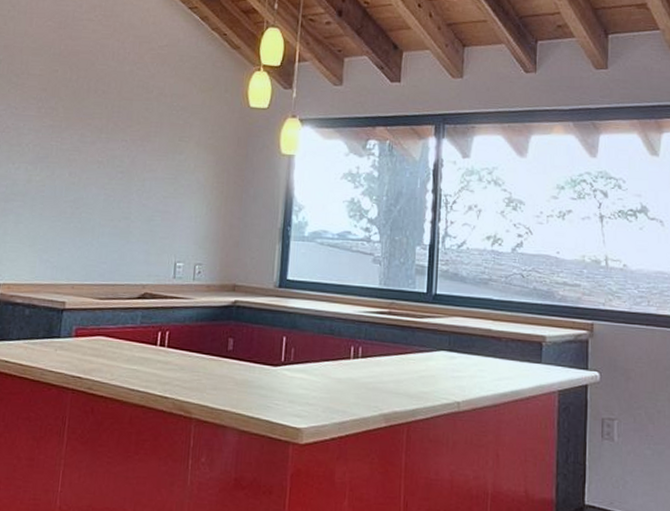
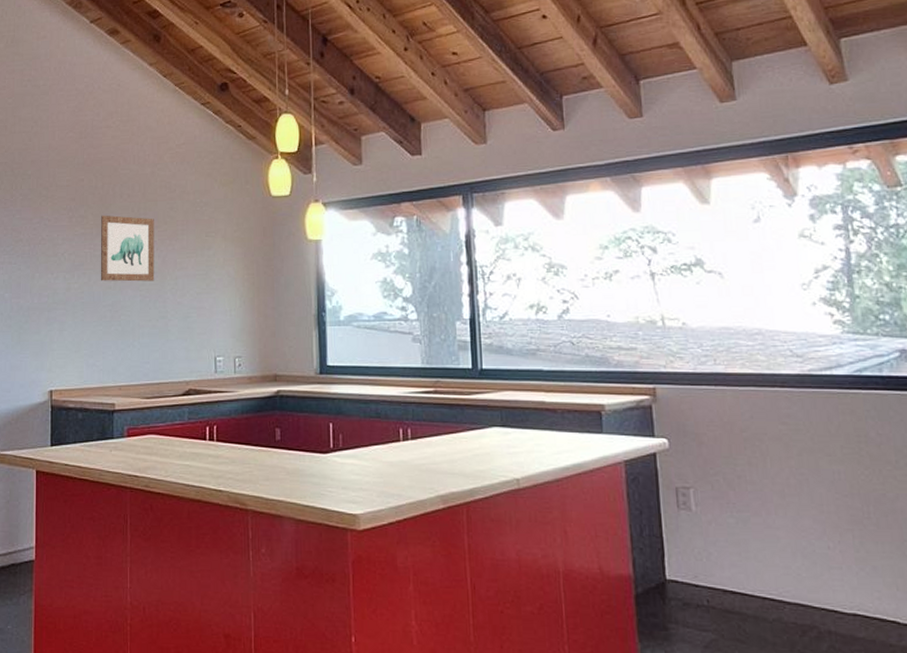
wall art: none [64,108,128,181] -> present [100,215,155,282]

